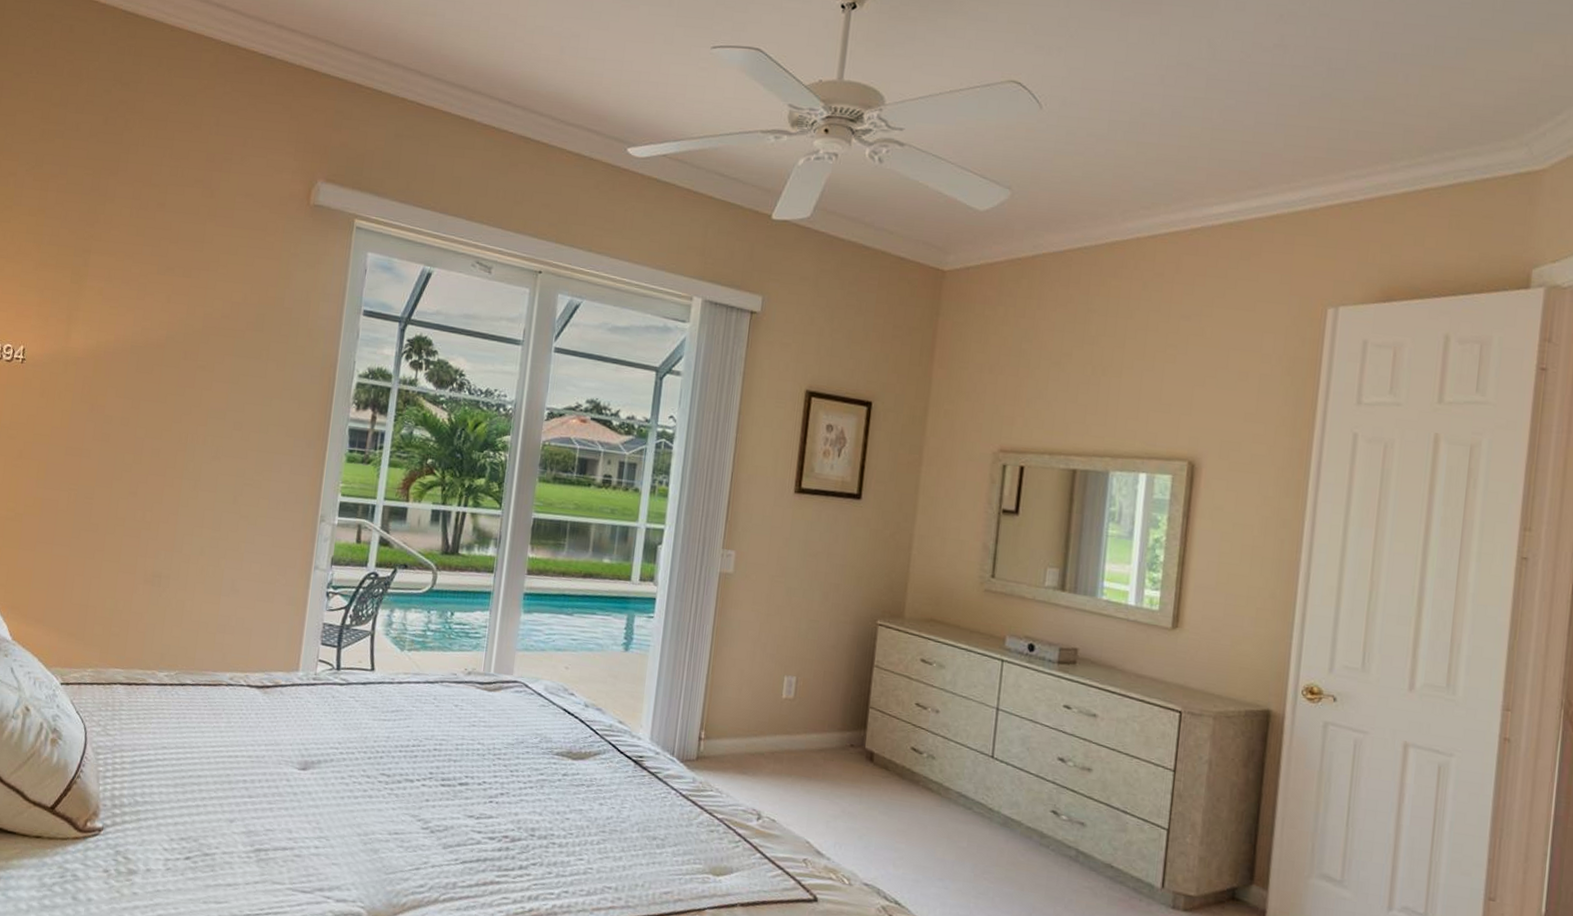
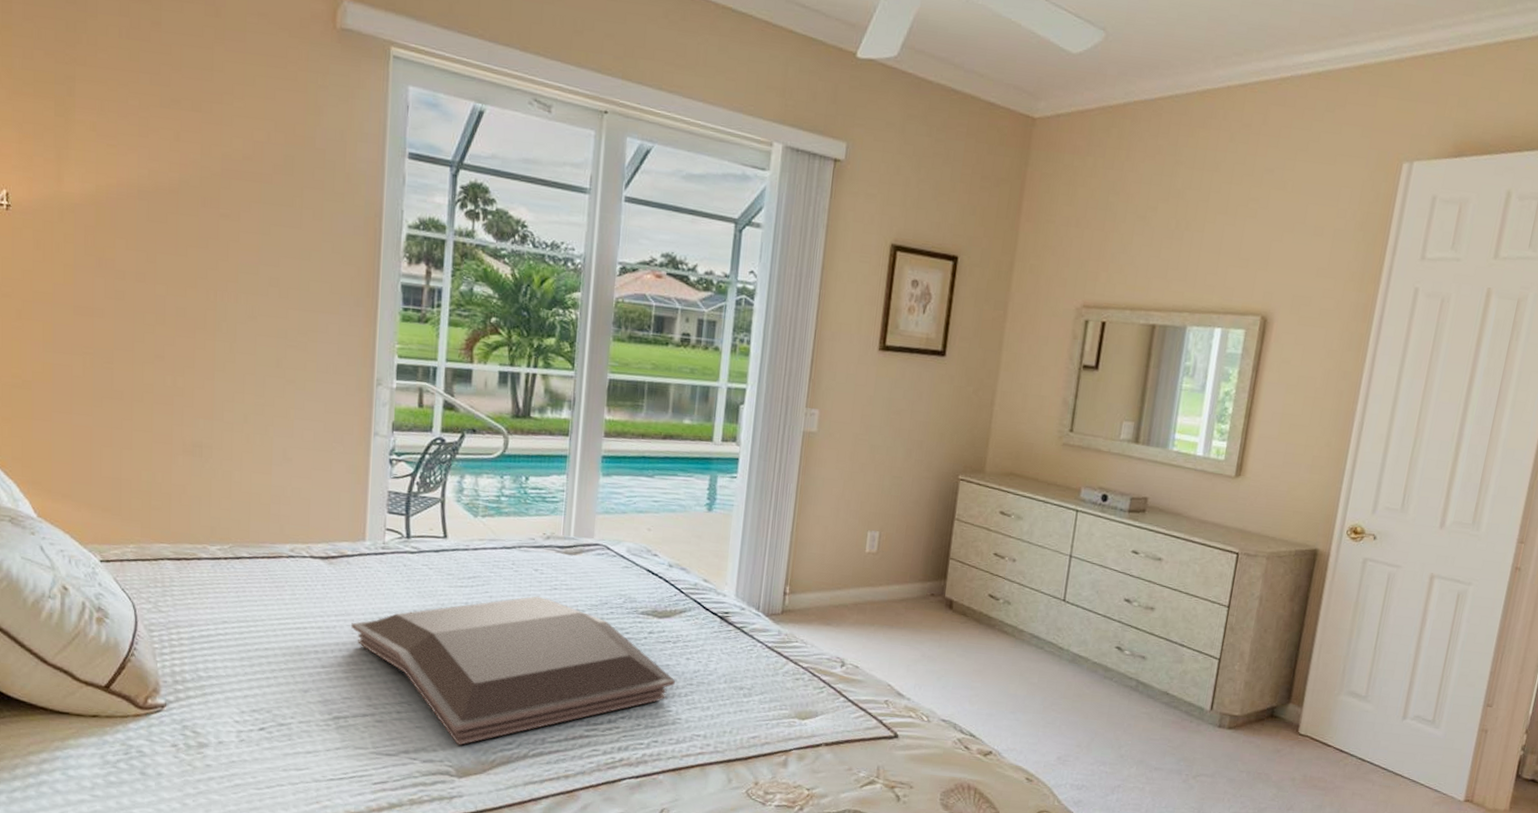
serving tray: none [279,732,588,886] -> present [351,596,675,745]

